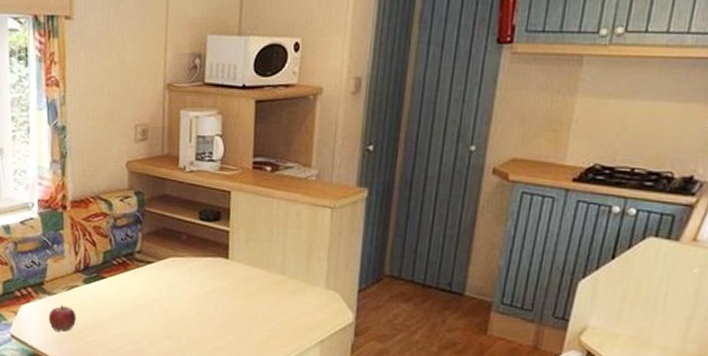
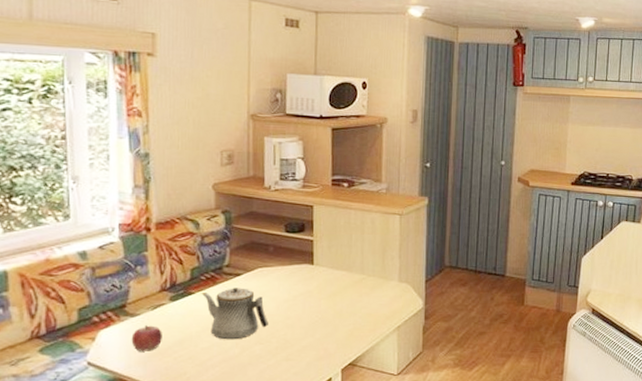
teapot: none [113,276,179,332] -> present [201,288,268,340]

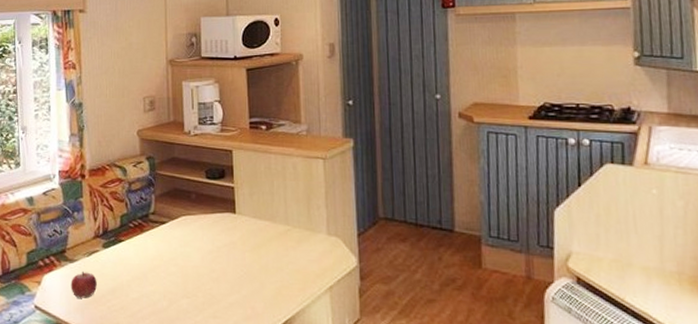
teapot: present [201,288,268,340] -> none [130,236,194,292]

